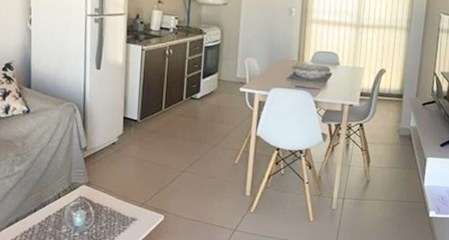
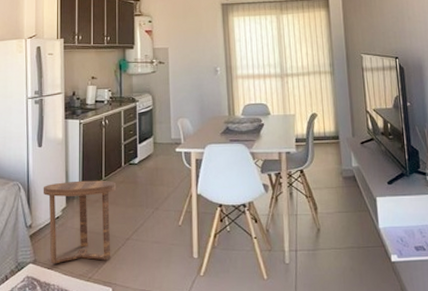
side table: none [99,108,176,190] -> present [43,180,117,263]

